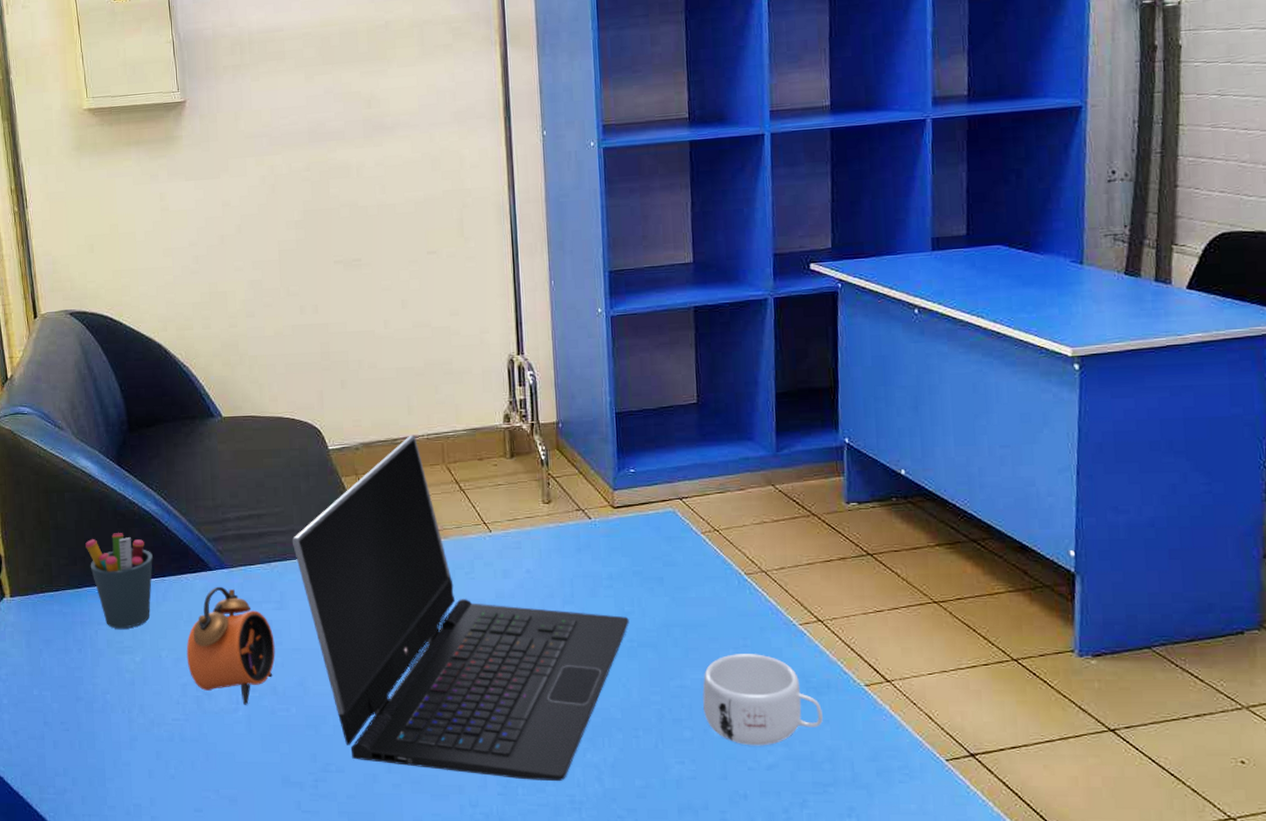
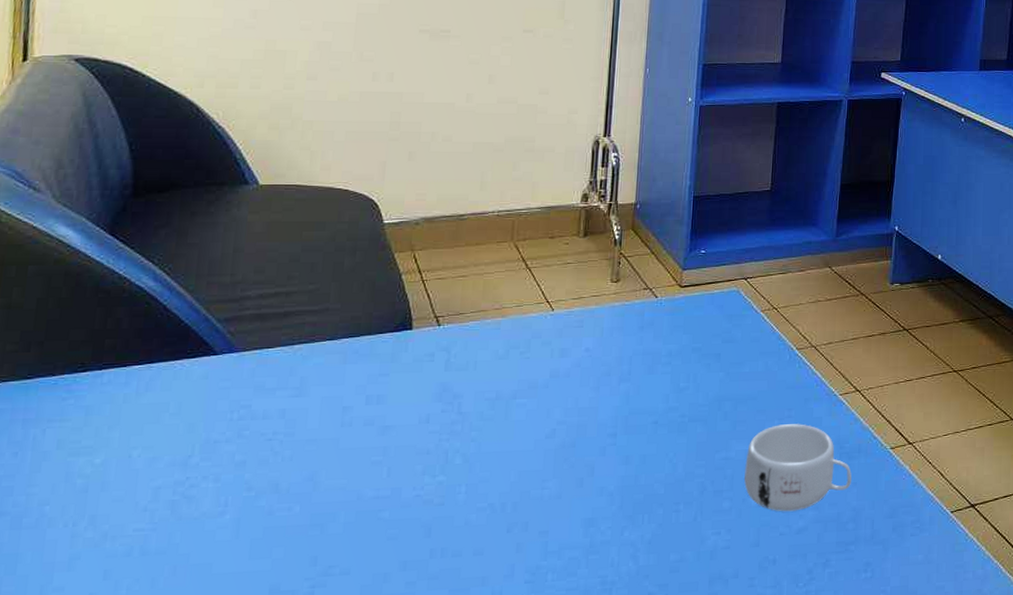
pen holder: present [85,533,153,629] -> none [47,313,140,426]
alarm clock: present [186,586,275,705] -> none [165,372,286,507]
laptop computer: present [291,435,629,781] -> none [324,211,683,565]

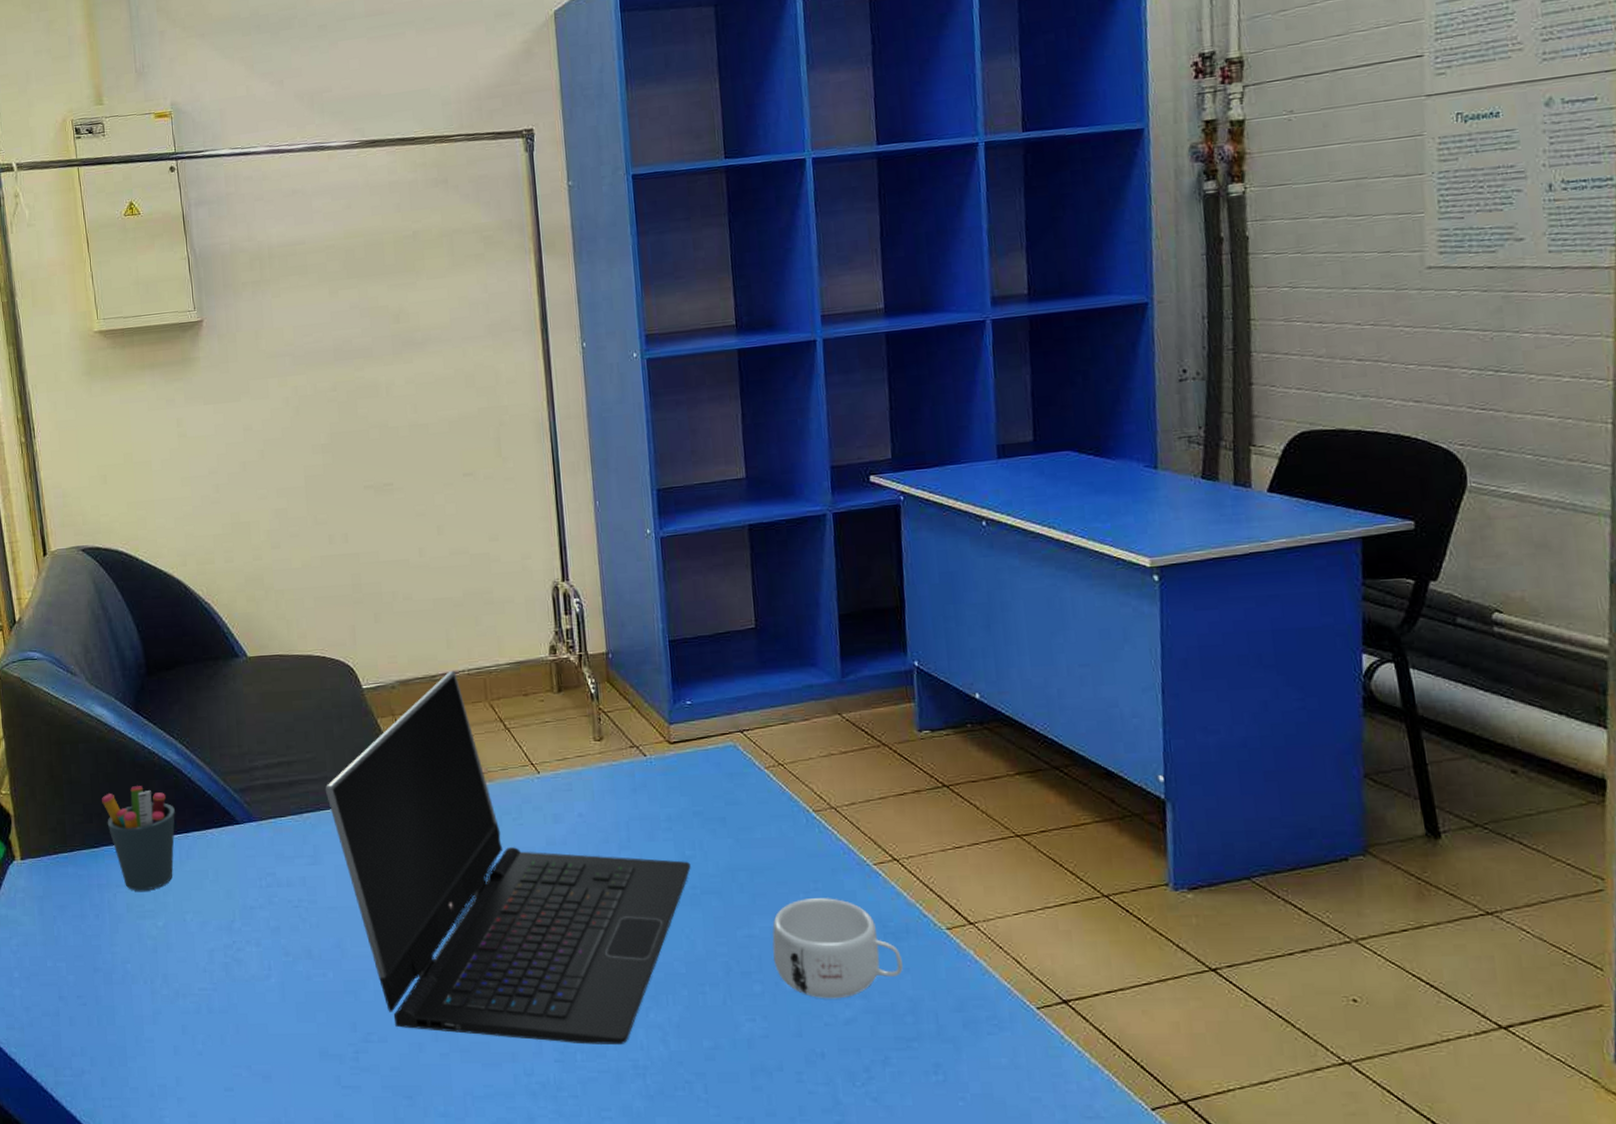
pen holder: none [47,313,140,426] -> present [102,786,175,891]
laptop computer: none [324,211,683,565] -> present [325,670,691,1044]

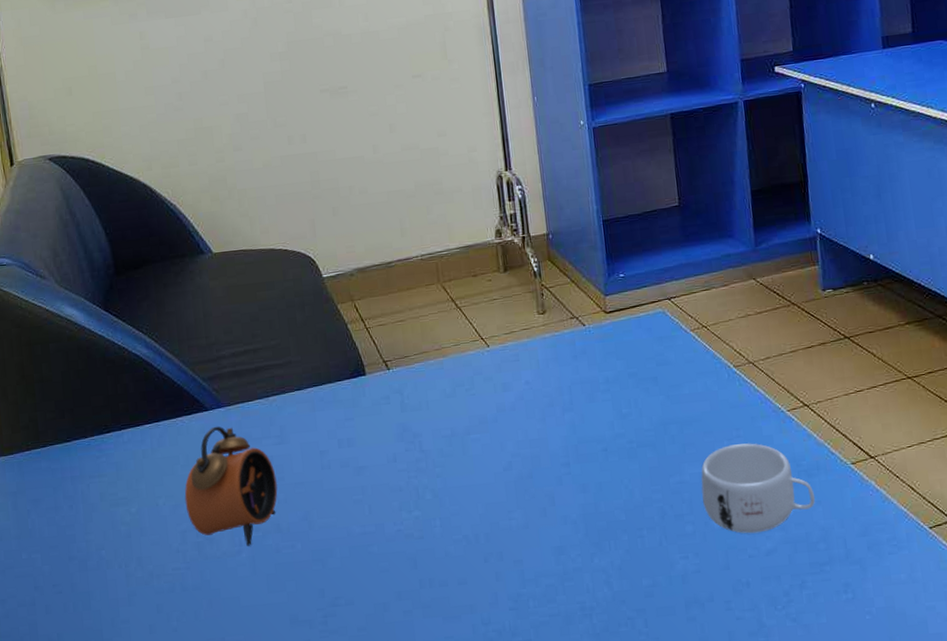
pen holder: present [102,786,175,891] -> none [73,380,146,481]
alarm clock: none [213,841,310,971] -> present [184,426,278,546]
laptop computer: present [325,670,691,1044] -> none [289,256,628,592]

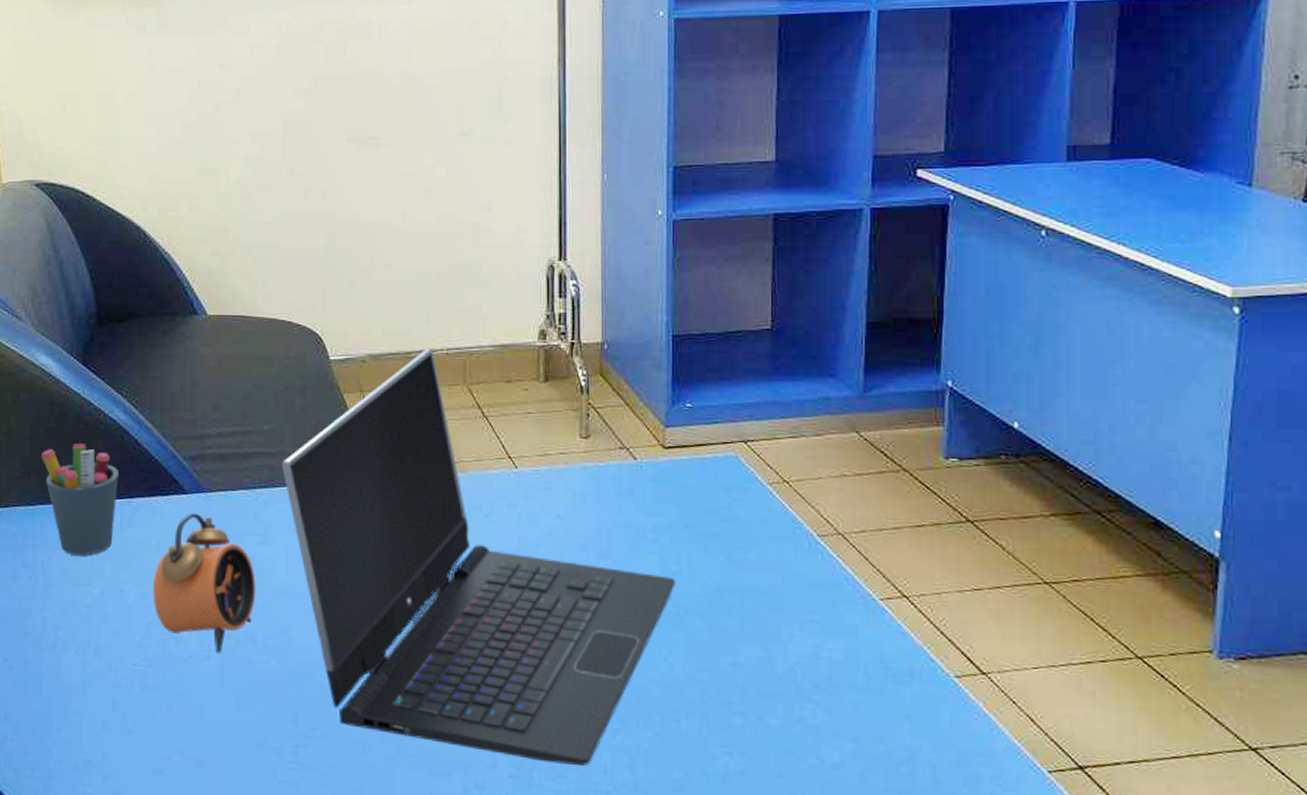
pen holder: none [73,380,146,481] -> present [41,443,119,556]
laptop computer: none [289,256,628,592] -> present [281,348,676,766]
mug: present [700,443,815,534] -> none [759,629,902,741]

